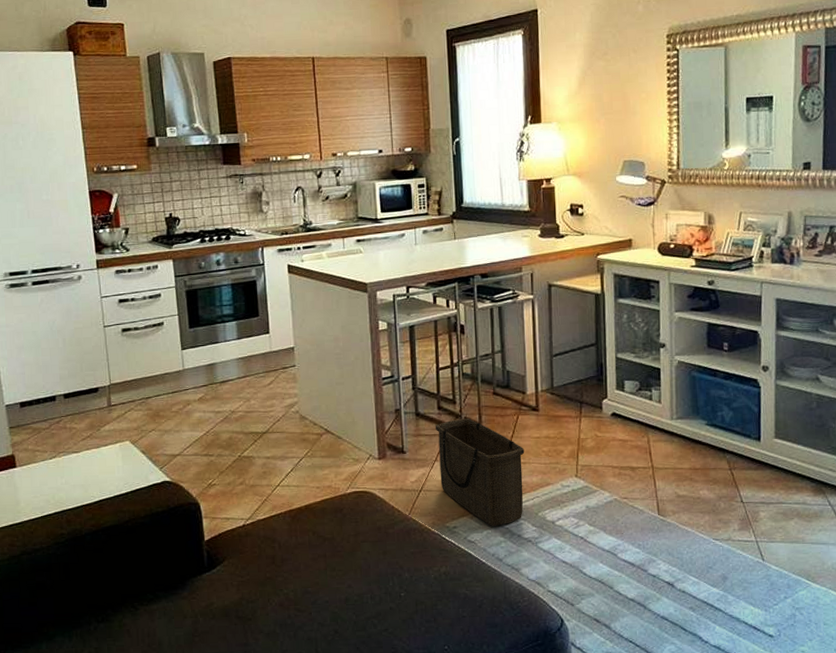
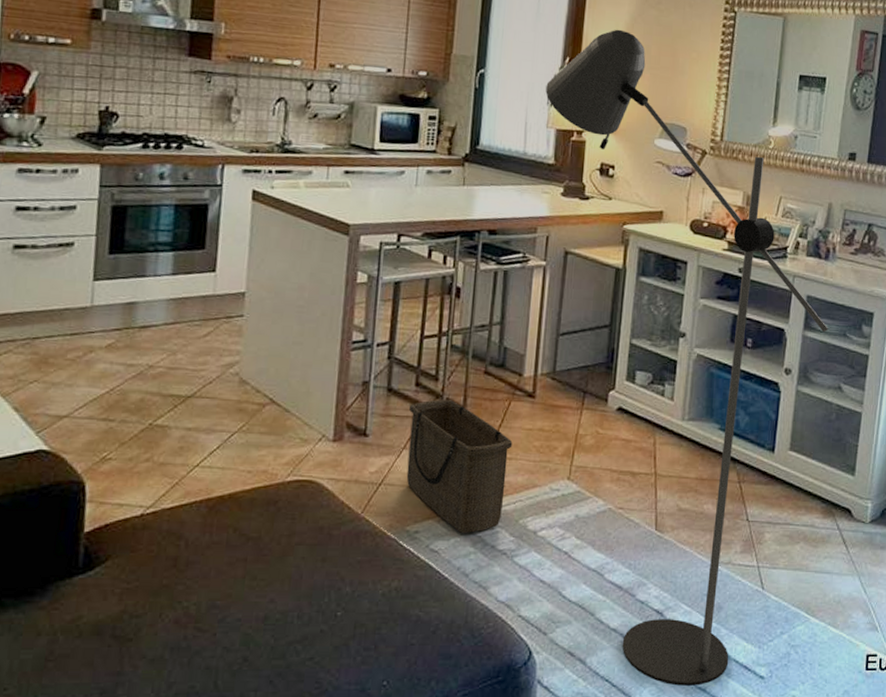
floor lamp: none [514,84,801,646] -> present [545,29,829,687]

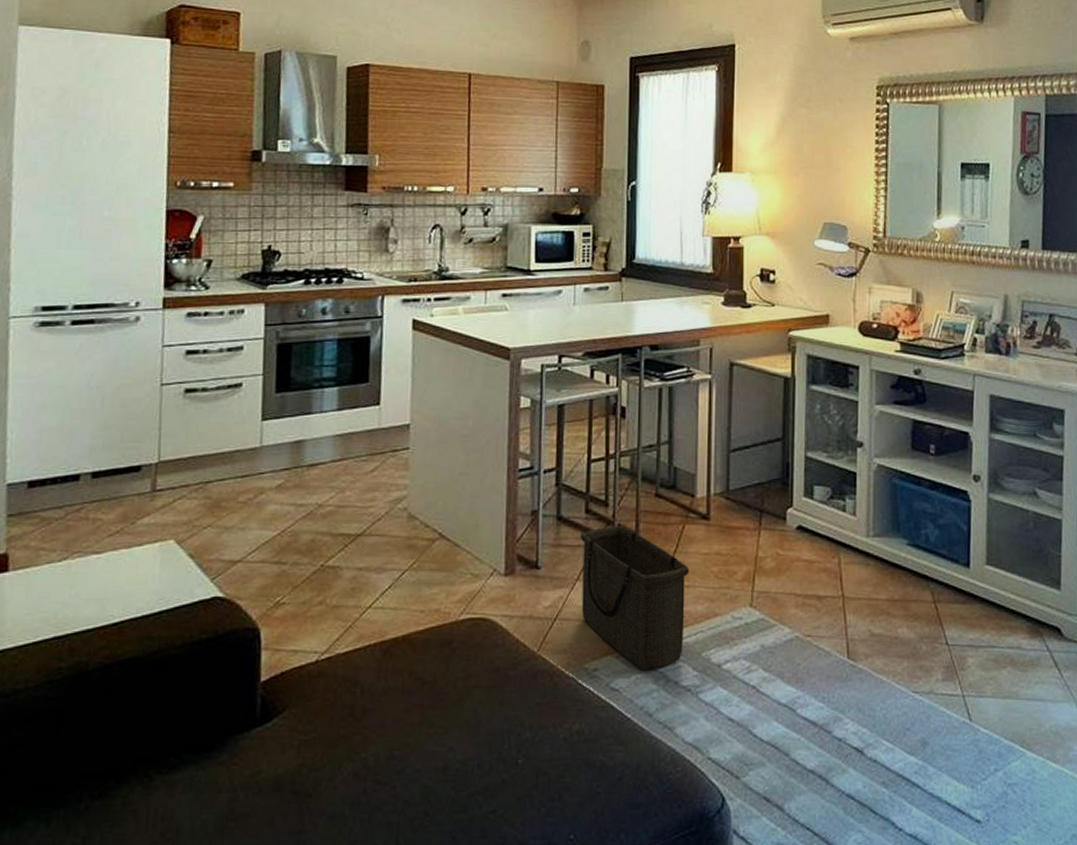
floor lamp: present [545,29,829,687] -> none [699,130,1017,834]

